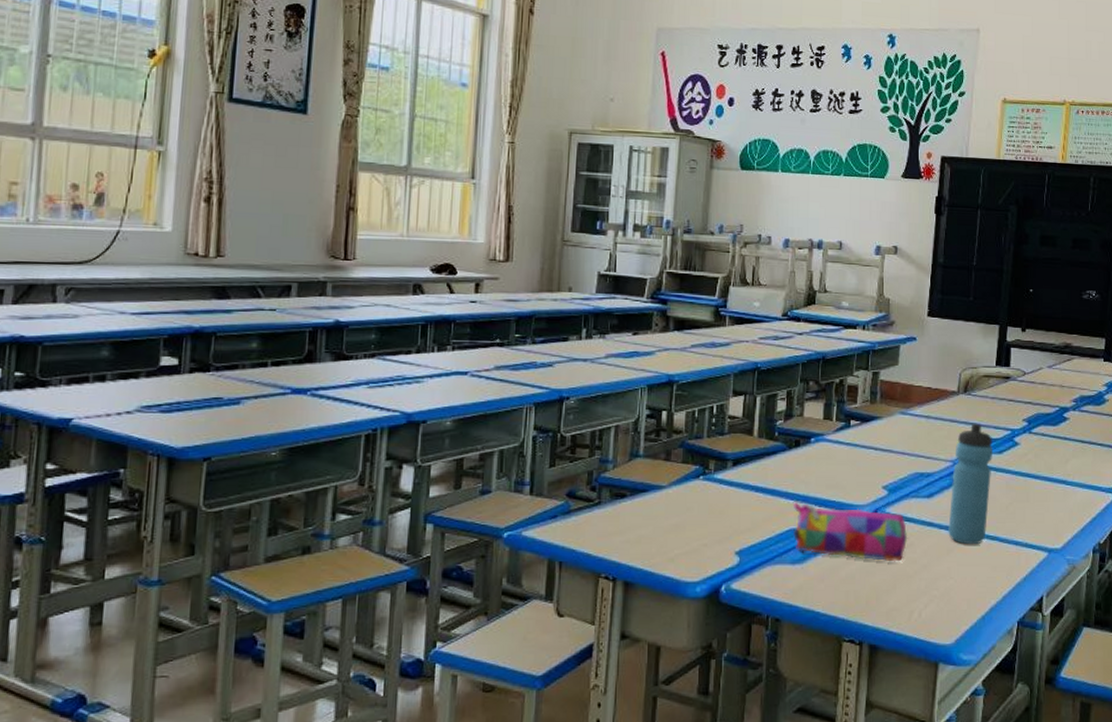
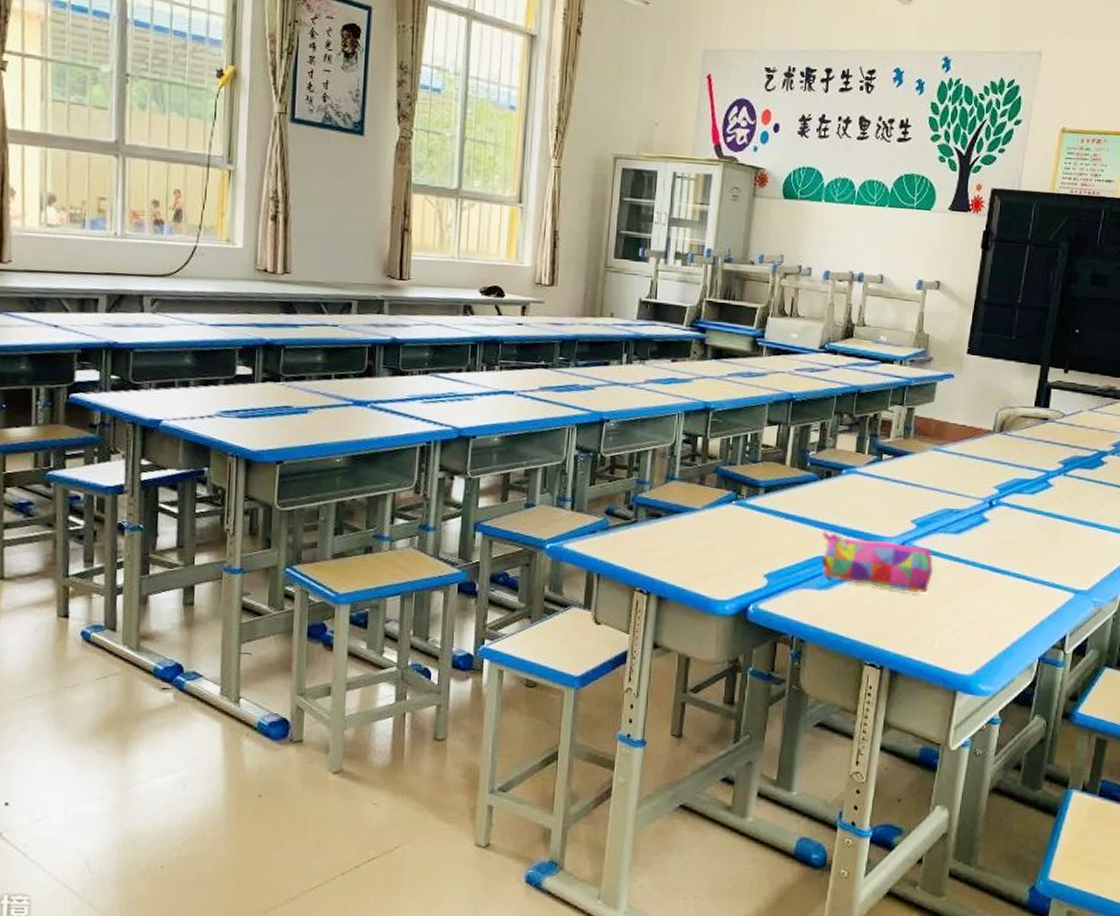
water bottle: present [948,423,994,545] -> none [974,462,1027,582]

